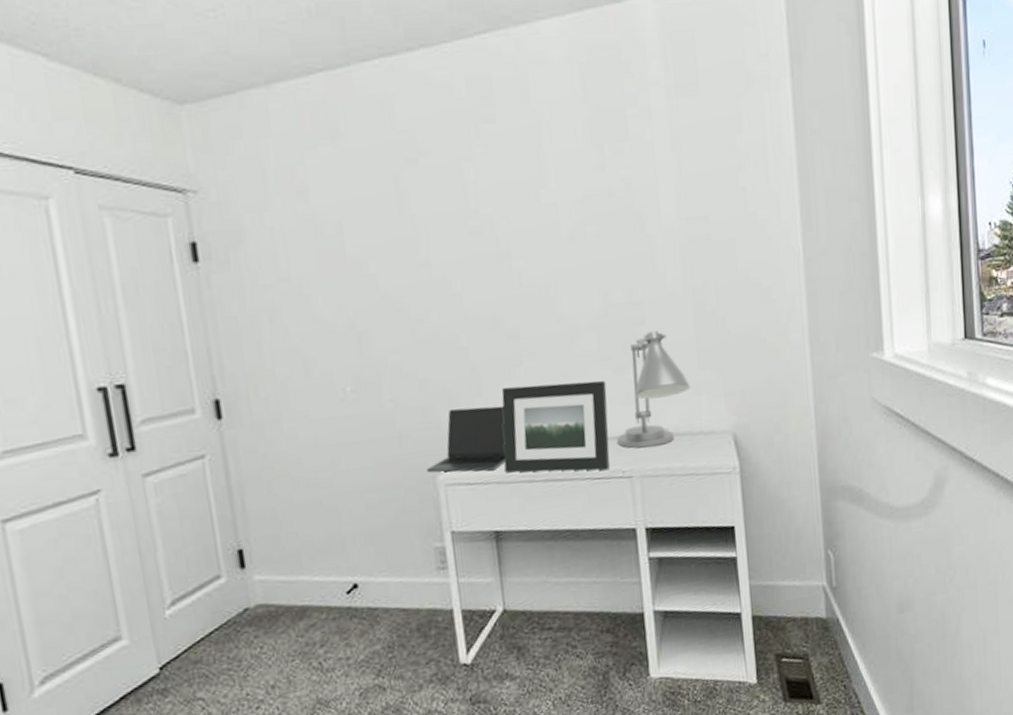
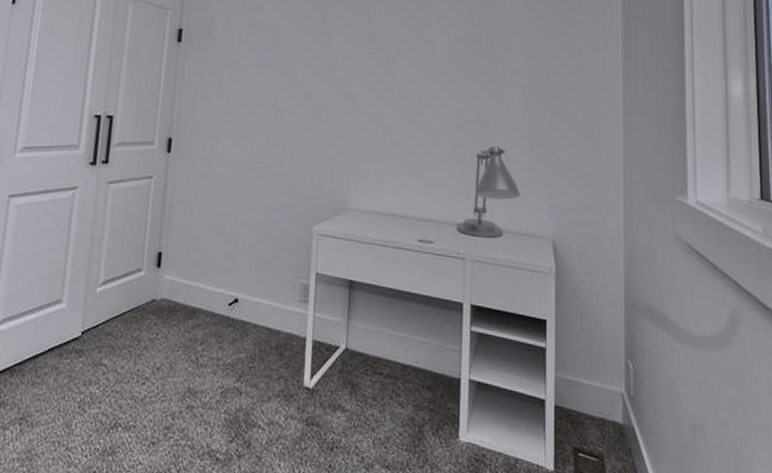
laptop: present [427,405,507,473] -> none [307,176,373,231]
picture frame: present [501,380,610,473] -> none [365,167,454,249]

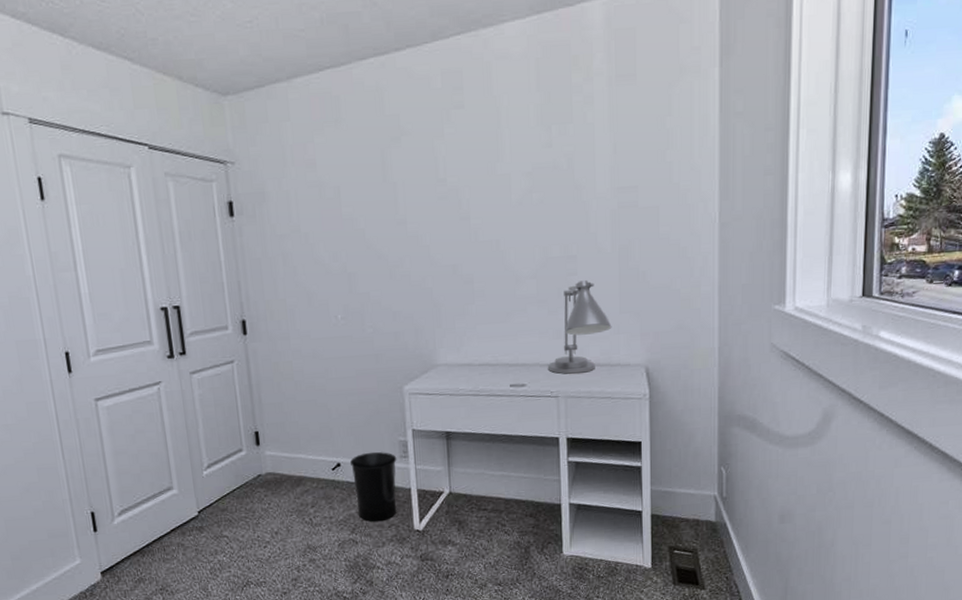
waste bin: none [247,291,296,371] -> present [349,451,397,522]

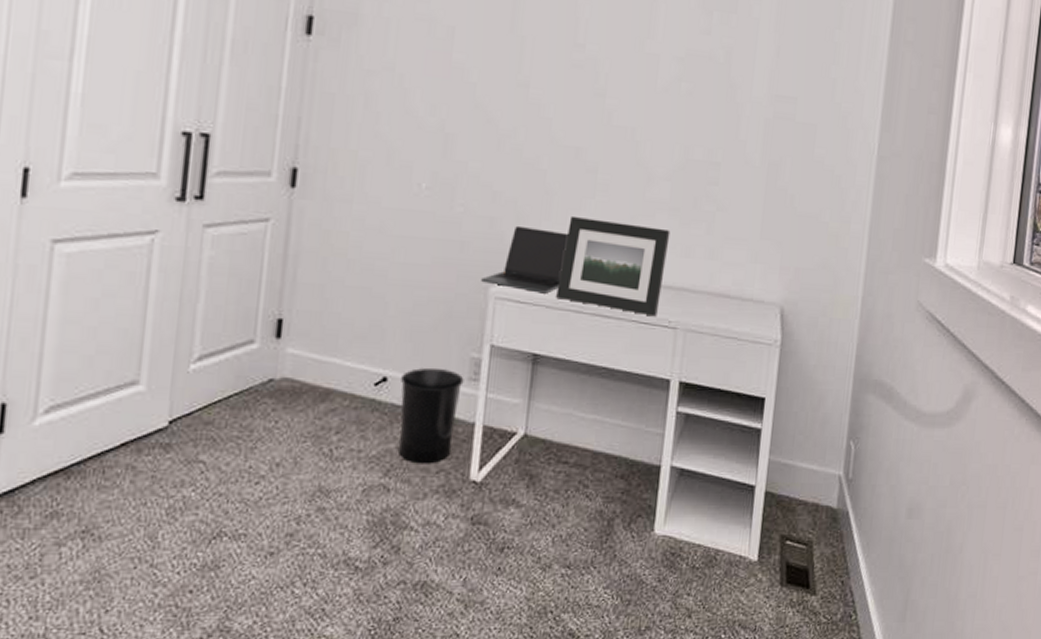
laptop: none [396,335,459,386] -> present [481,225,569,294]
picture frame: none [456,318,542,390] -> present [556,215,671,317]
desk lamp: present [548,280,612,374] -> none [670,193,750,304]

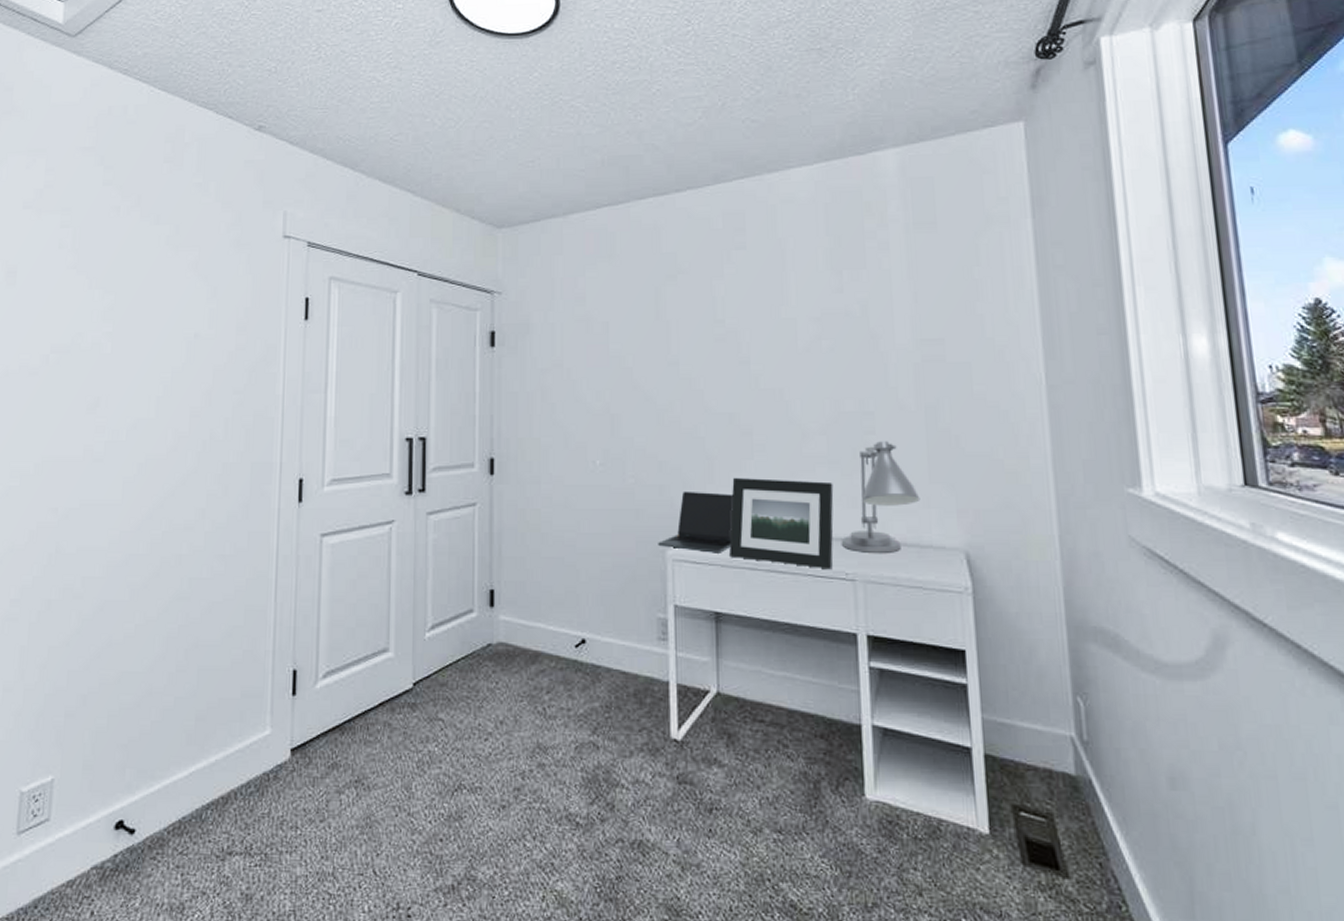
waste bin: present [398,367,464,463] -> none [596,629,654,721]
desk lamp: none [670,193,750,304] -> present [842,441,921,553]

